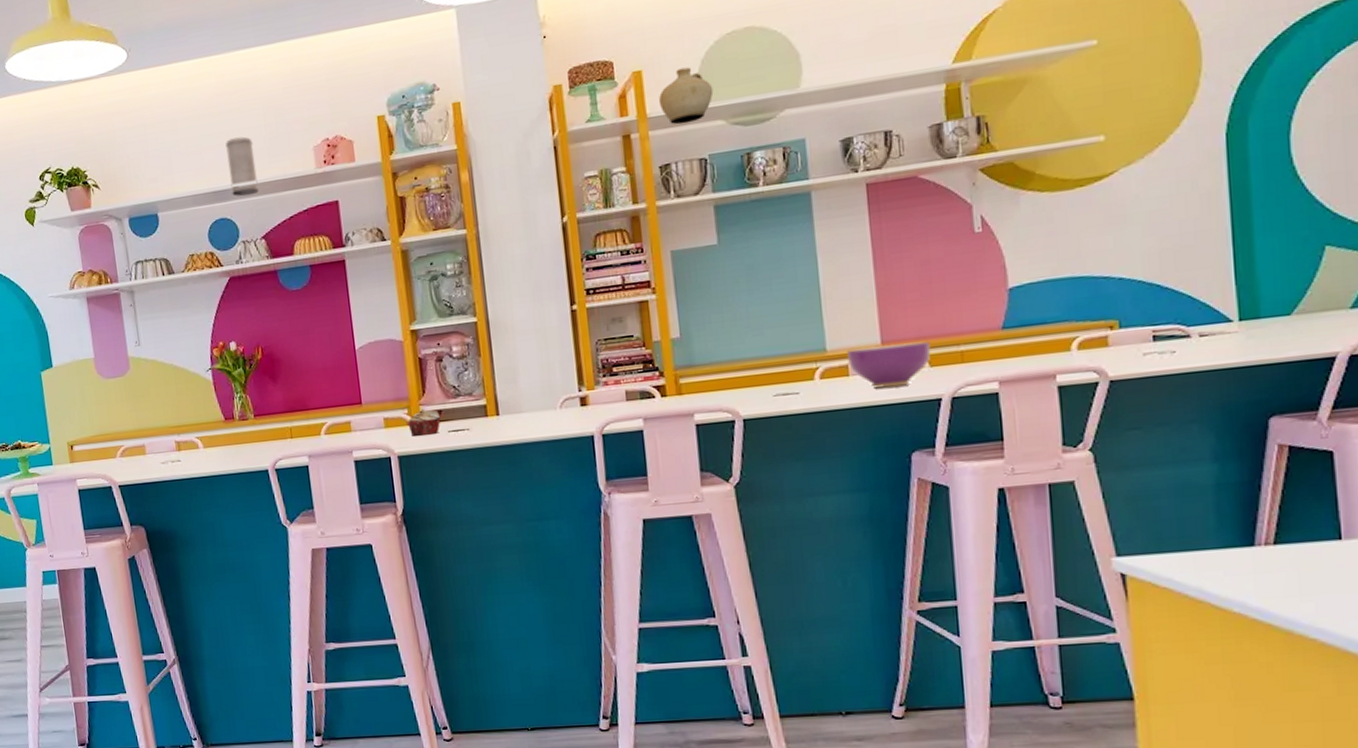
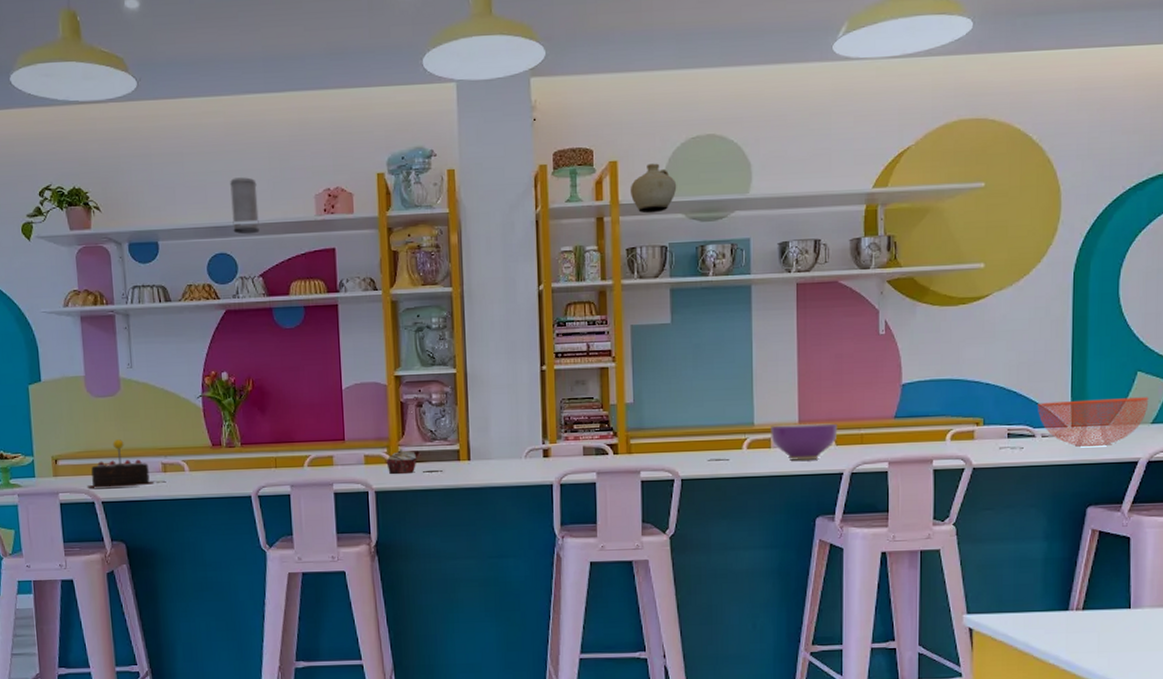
cake: none [104,420,170,473] -> present [88,439,155,489]
colander: none [1189,276,1345,345] -> present [1037,397,1149,448]

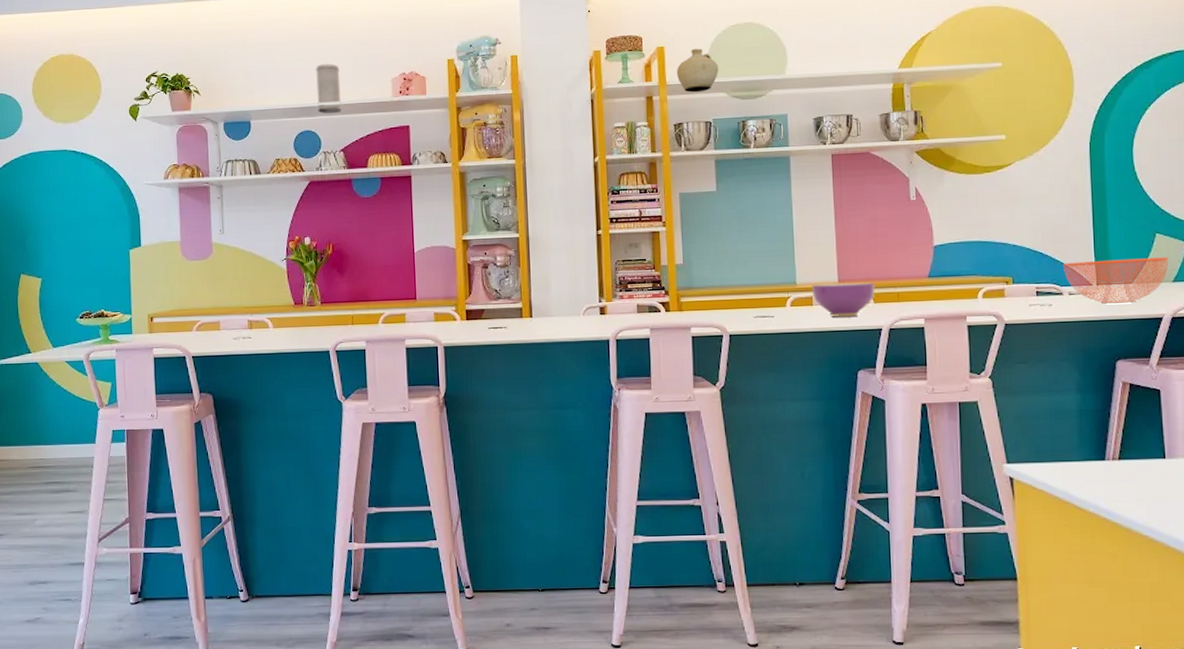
cake: present [88,439,155,489] -> none [180,299,241,344]
cupcake: present [386,449,417,475] -> none [454,307,483,331]

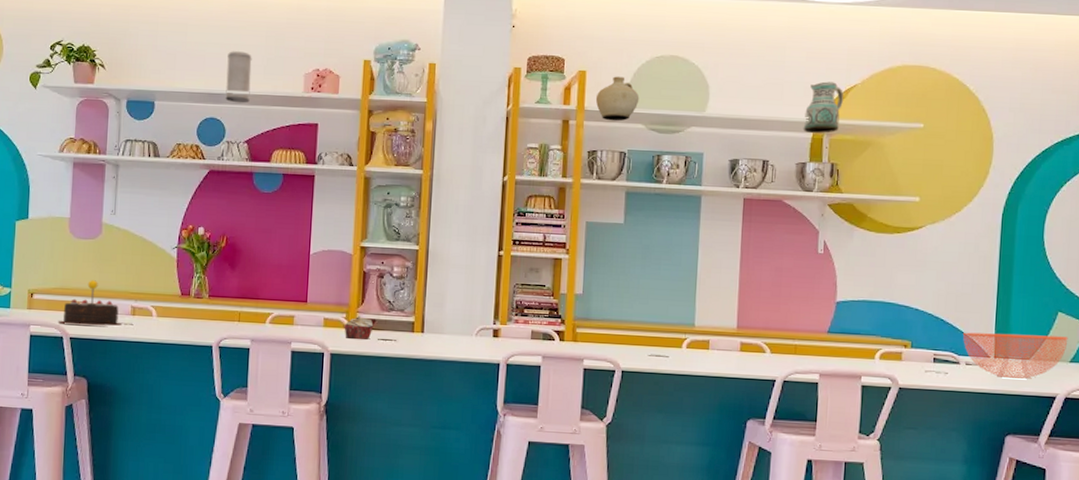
cake: none [180,299,241,344] -> present [59,280,123,327]
cupcake: none [454,307,483,331] -> present [344,315,374,341]
bowl: present [812,282,875,317] -> none [709,329,774,365]
ceramic pitcher: none [882,31,920,83] -> present [803,81,844,133]

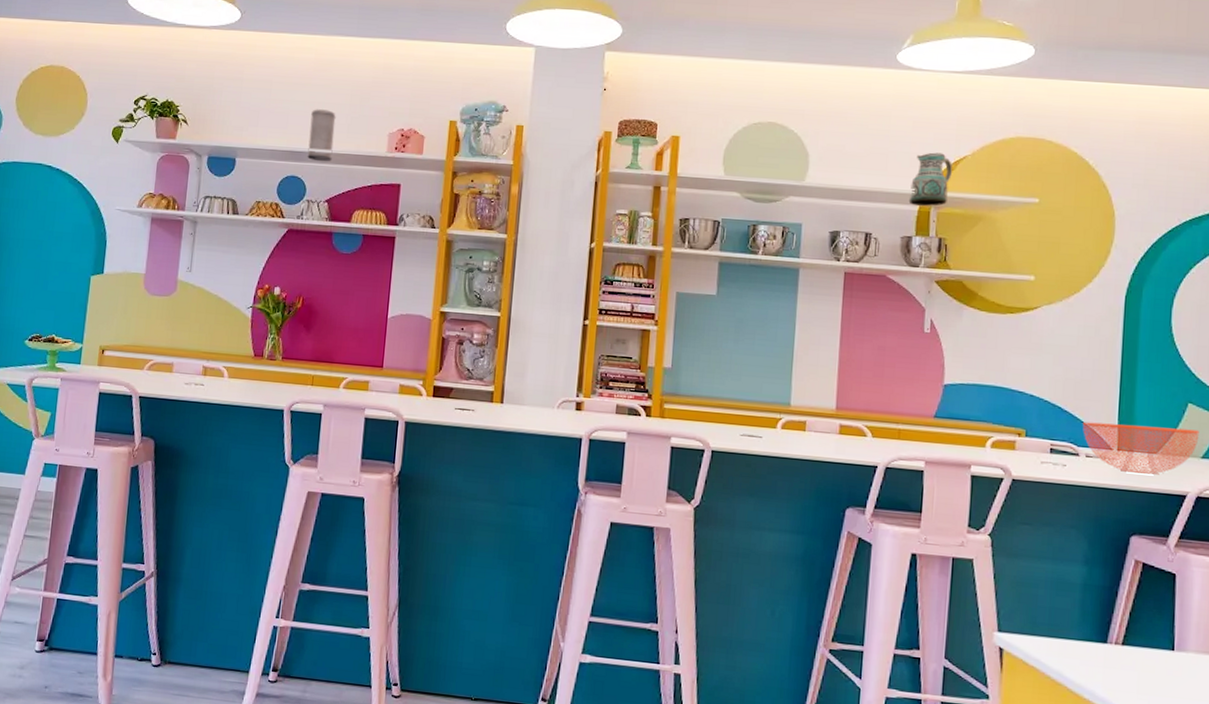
cake: present [59,280,123,327] -> none [128,338,193,387]
cupcake: present [344,315,374,341] -> none [420,383,451,410]
ceramic jug: present [595,76,640,121] -> none [689,142,735,189]

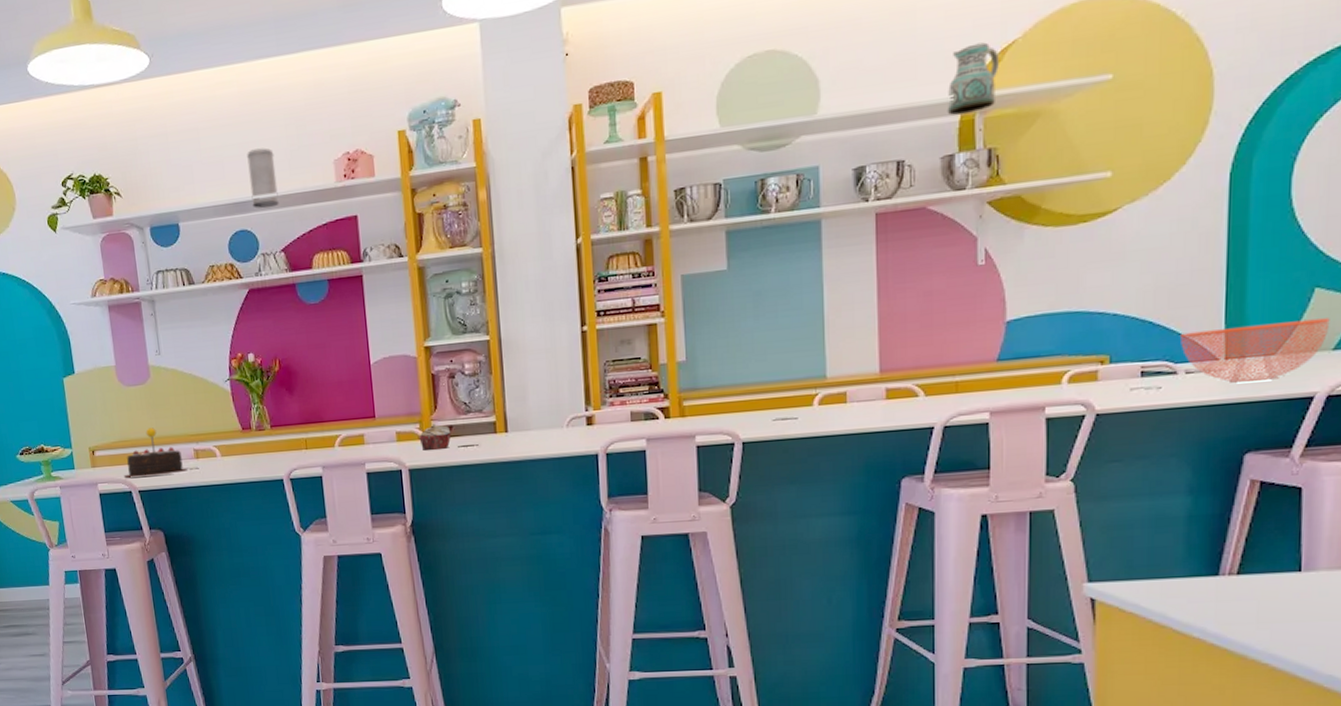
cake: none [128,338,193,387] -> present [124,427,188,478]
cupcake: none [420,383,451,410] -> present [419,423,452,452]

